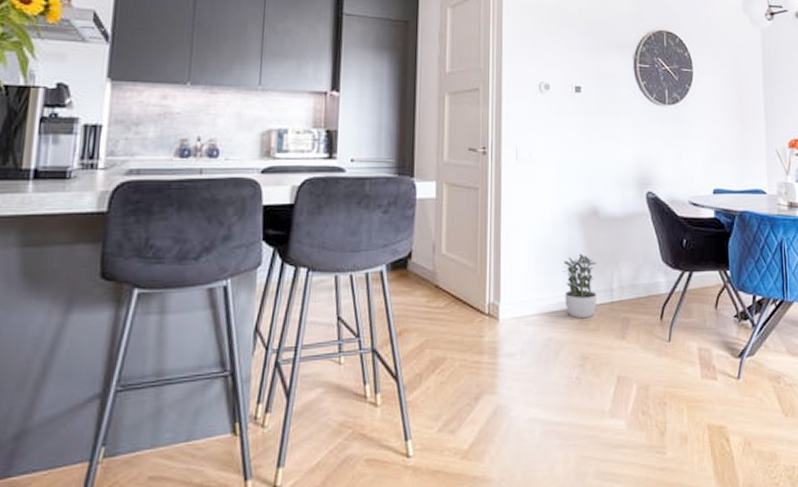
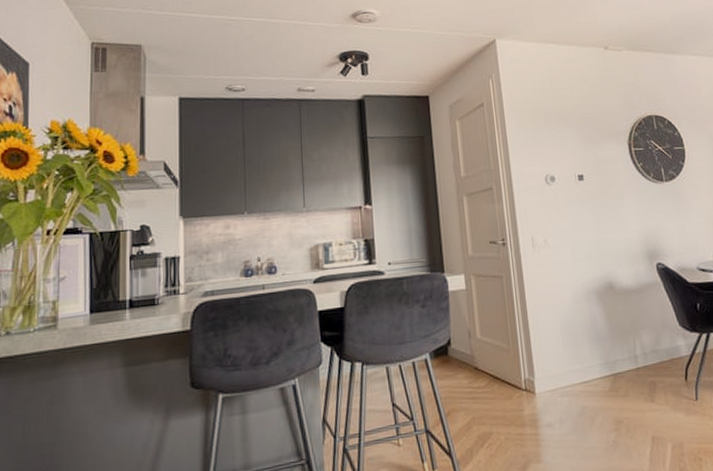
potted plant: present [562,253,596,319] -> none [587,326,624,386]

